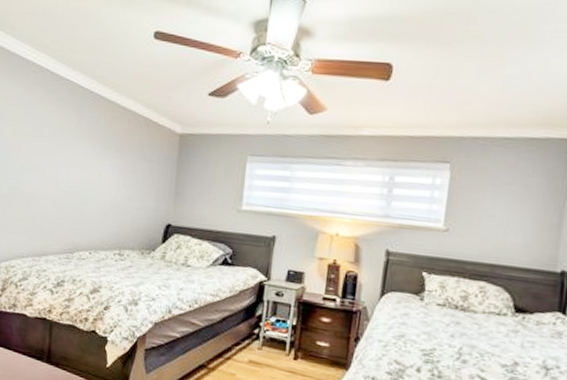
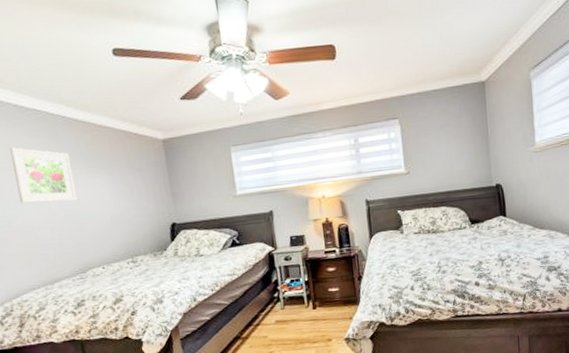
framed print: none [32,113,88,178] -> present [9,147,78,204]

